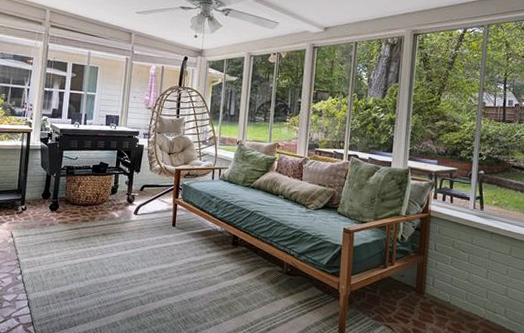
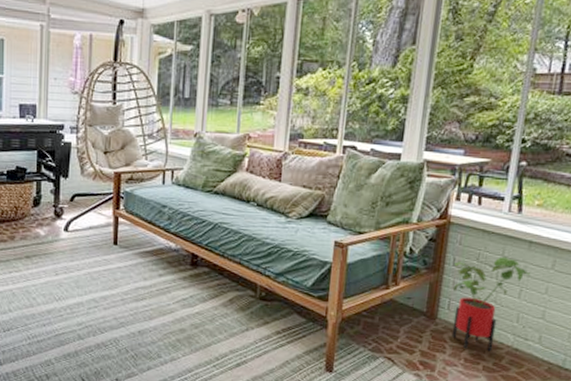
house plant: none [435,244,493,323] -> present [451,256,530,352]

